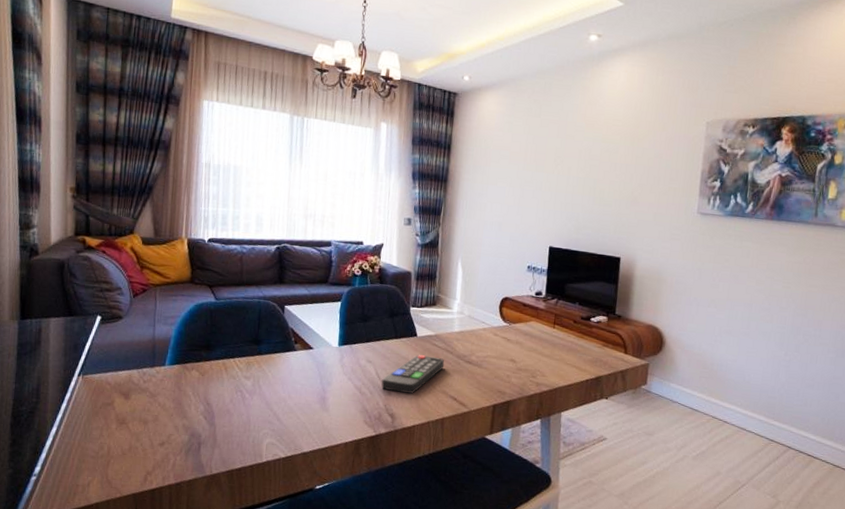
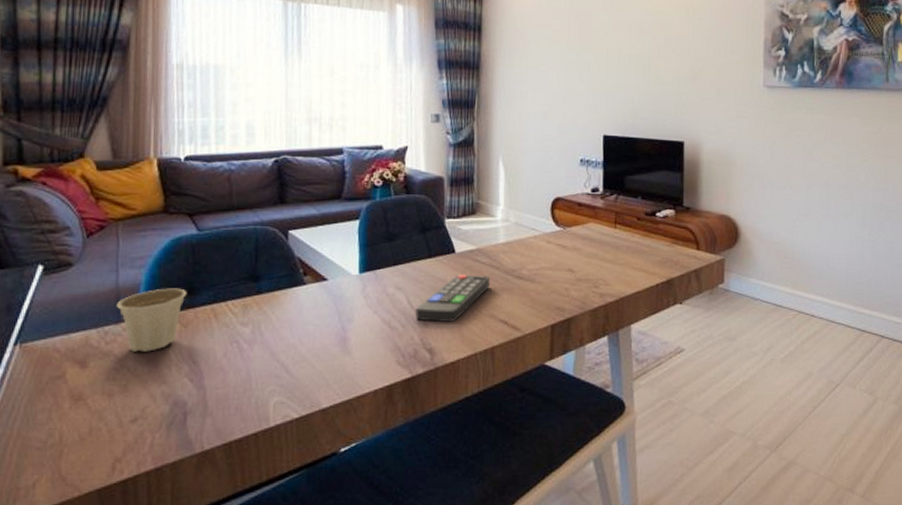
flower pot: none [152,343,205,392] -> present [116,288,187,352]

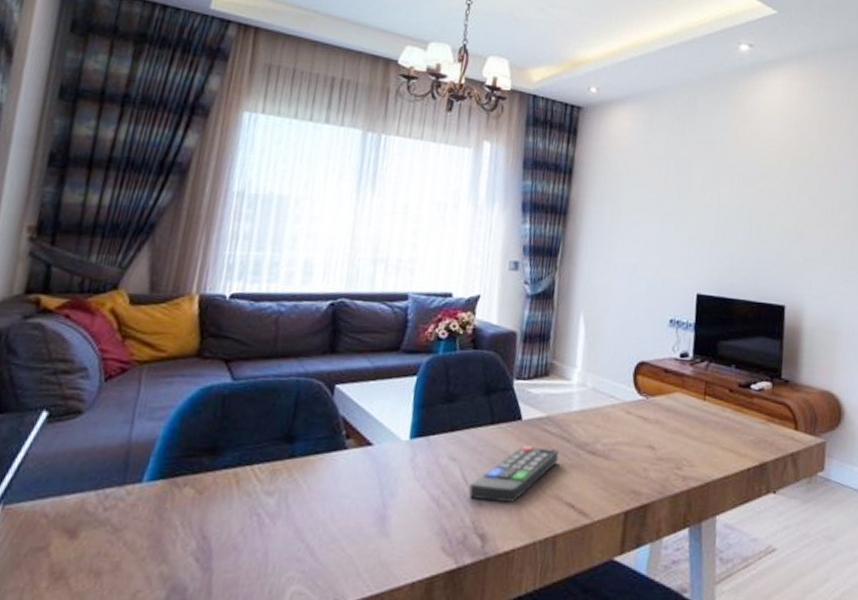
flower pot: present [116,288,187,352] -> none [124,445,209,522]

